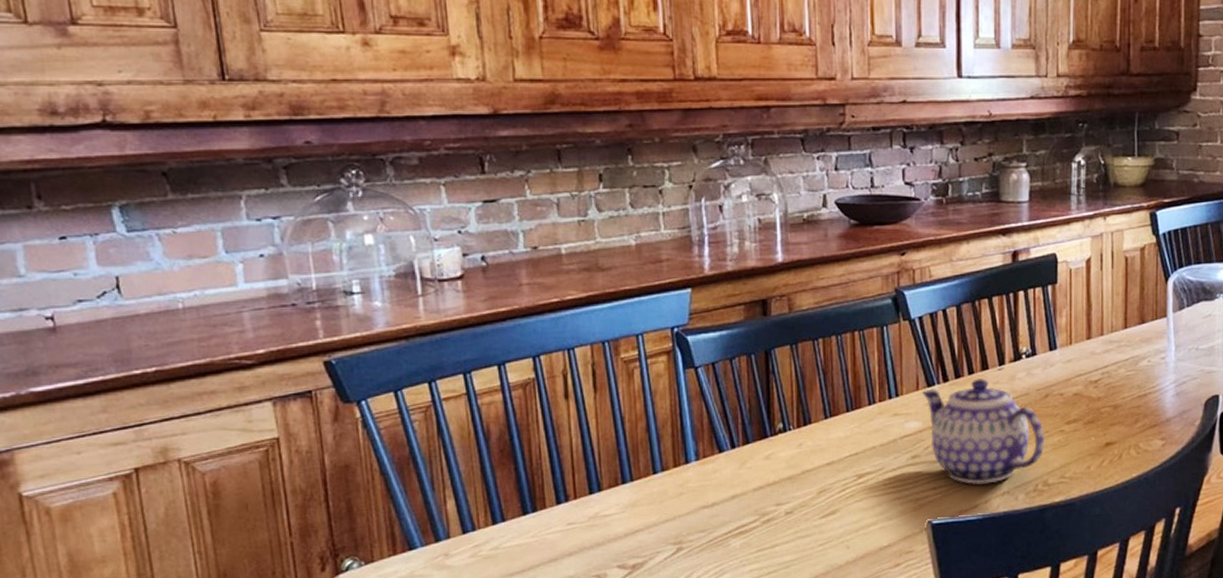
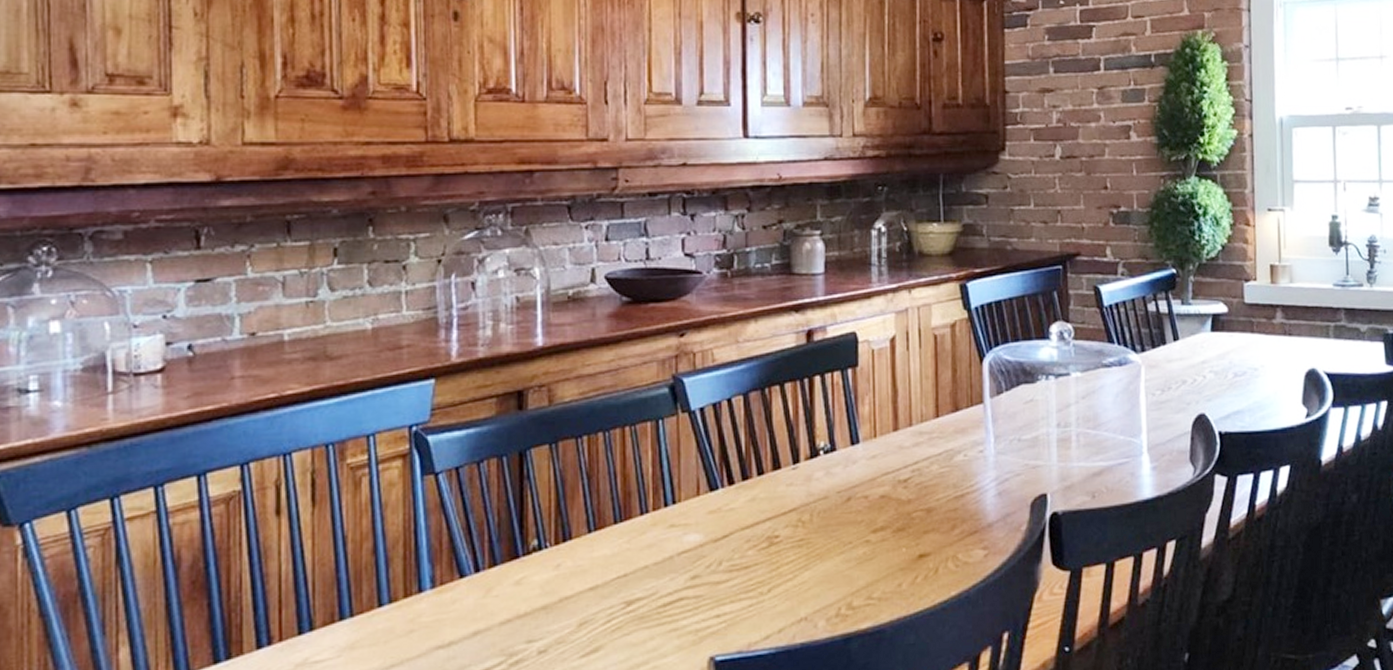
teapot: present [921,378,1045,484] -> none [702,480,848,610]

